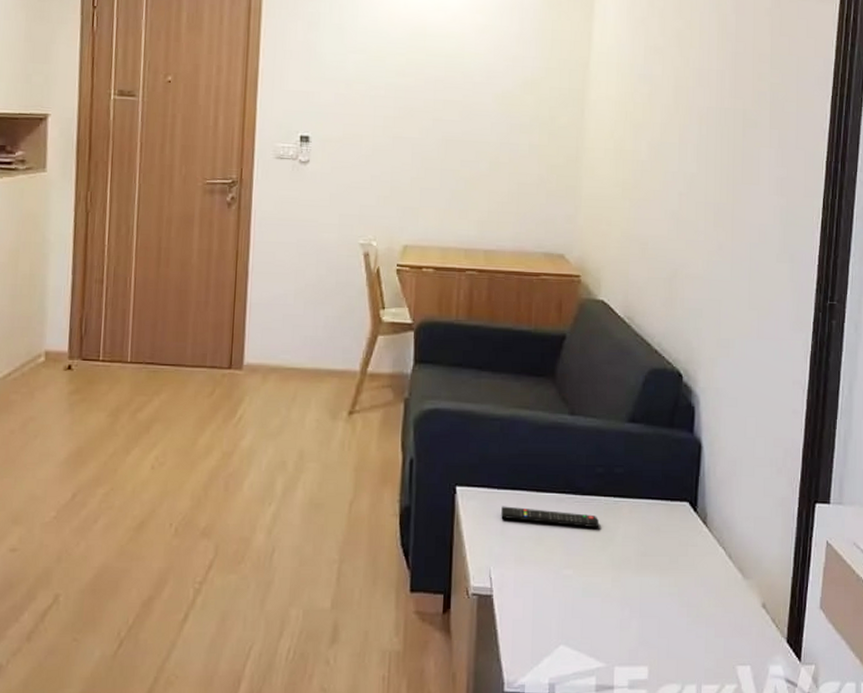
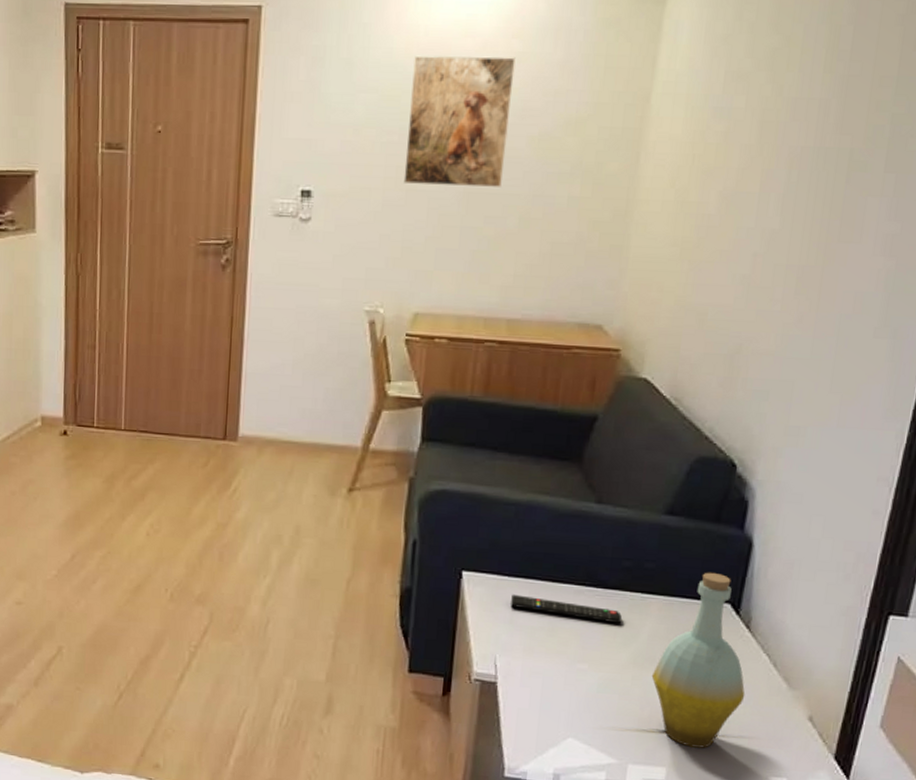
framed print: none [390,24,480,136] -> present [403,55,516,187]
bottle: none [628,473,708,644] -> present [651,572,746,748]

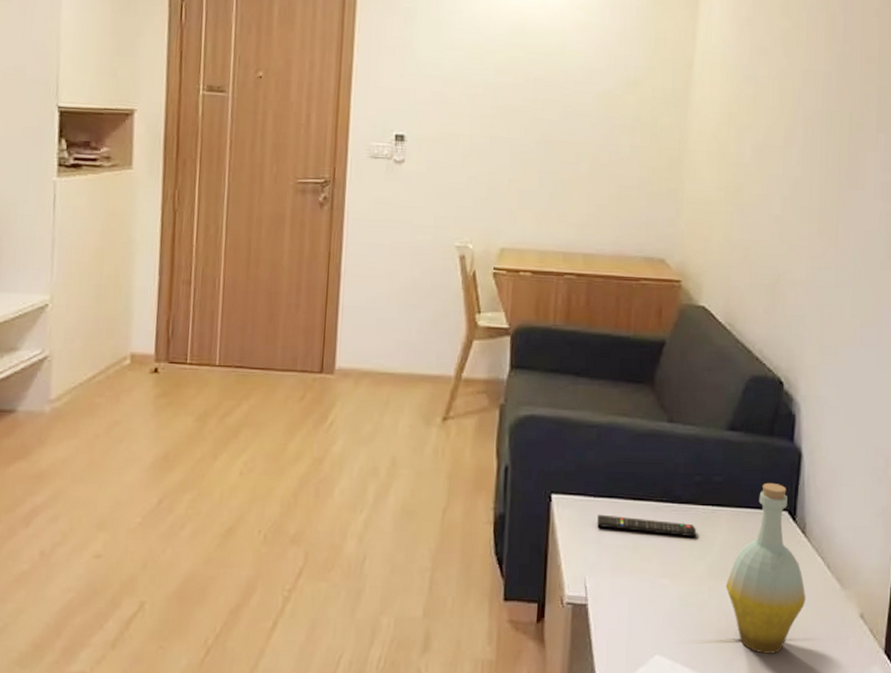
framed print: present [403,55,516,187] -> none [488,20,581,136]

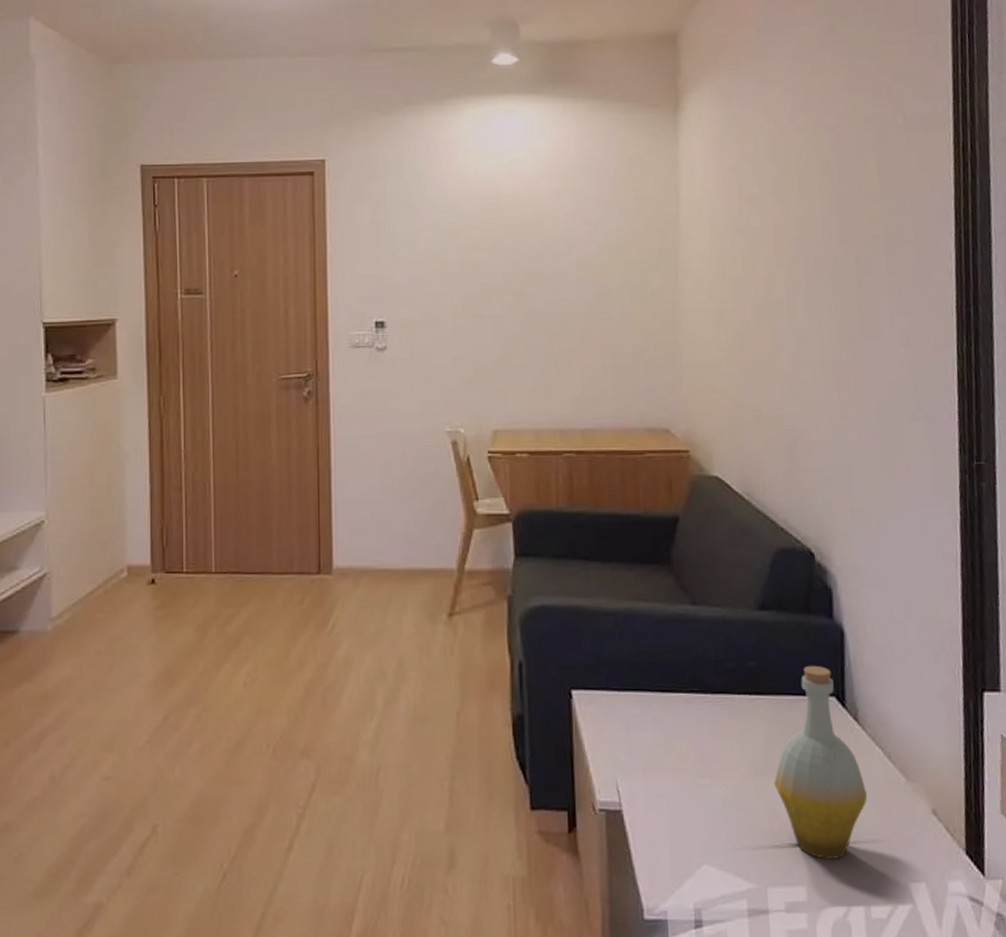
remote control: present [597,514,696,538] -> none [624,710,735,731]

